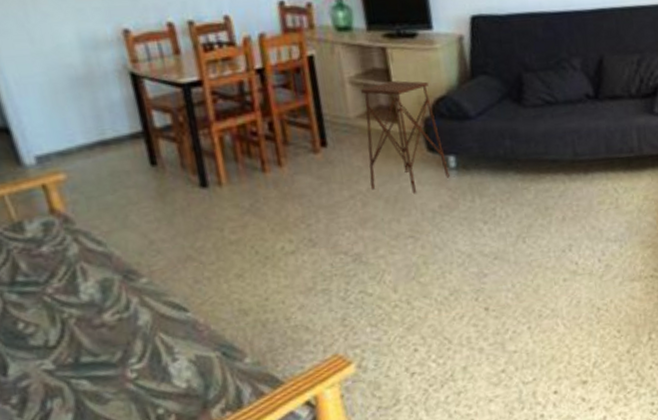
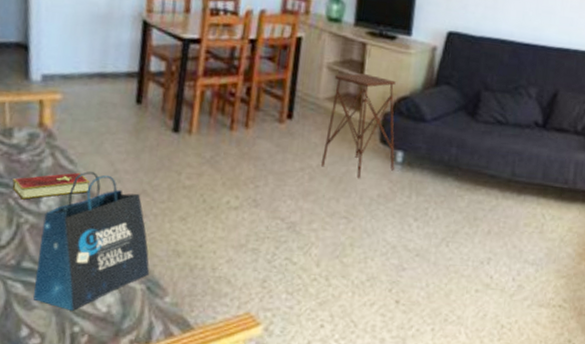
hardcover book: none [40,252,128,294] -> present [12,172,90,200]
tote bag: none [88,248,221,395] -> present [33,171,150,311]

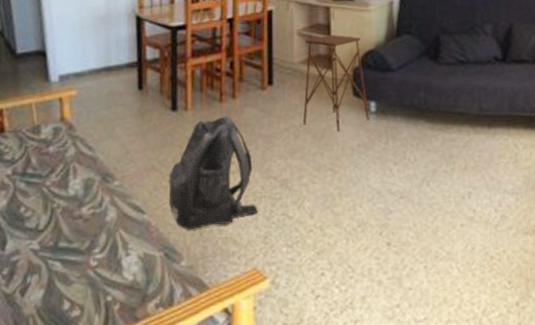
hardcover book: present [12,172,90,200] -> none [44,157,107,187]
tote bag: present [33,171,150,311] -> none [70,155,166,282]
backpack: none [158,145,260,265] -> present [169,115,258,230]

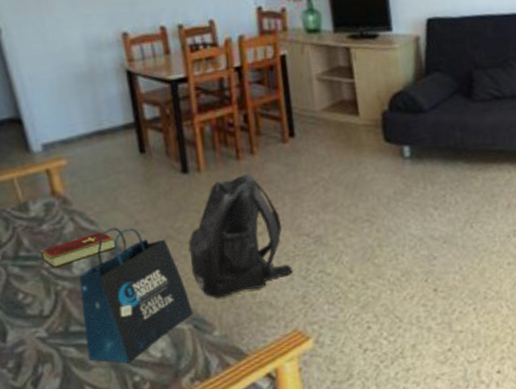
hardcover book: none [44,157,107,187] -> present [40,231,115,268]
tote bag: none [70,155,166,282] -> present [79,227,194,363]
side table: present [302,35,369,132] -> none [327,77,404,181]

